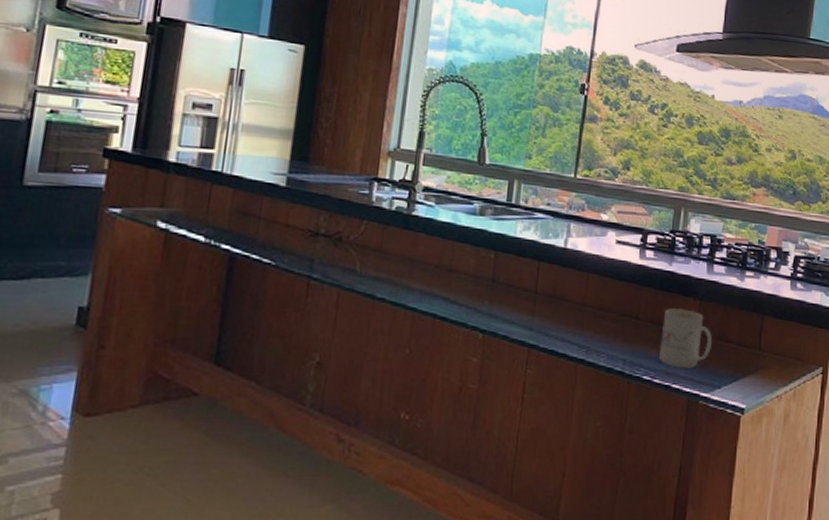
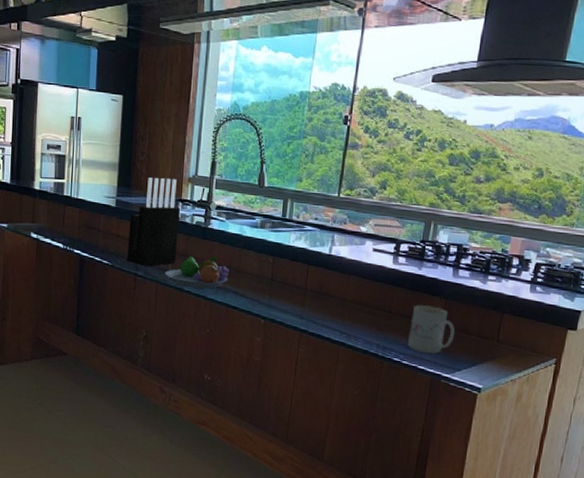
knife block: none [297,149,375,266] -> present [126,178,180,266]
fruit bowl: none [350,251,438,294] -> present [165,256,229,289]

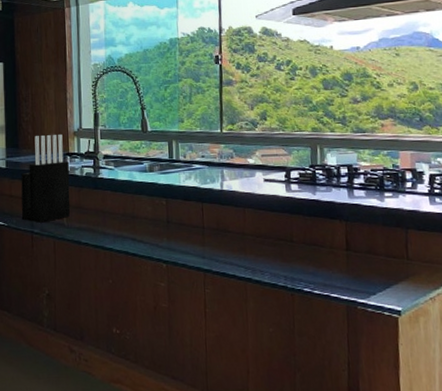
fruit bowl: present [165,256,229,289] -> none [61,205,125,239]
mug: present [408,304,455,354] -> none [314,229,362,280]

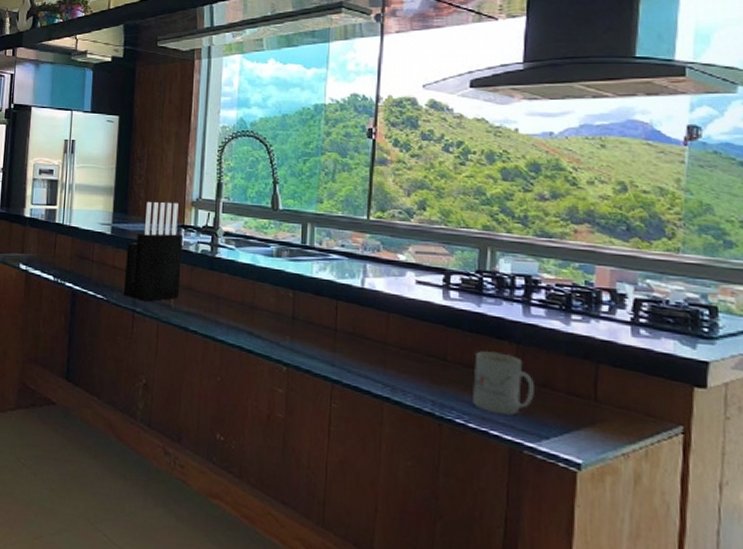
mug: none [314,229,362,280] -> present [473,350,534,415]

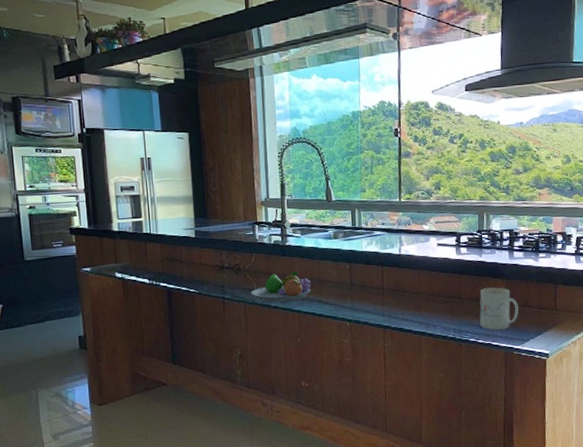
knife block: present [123,202,183,301] -> none [210,204,260,289]
fruit bowl: none [167,289,241,328] -> present [251,270,311,303]

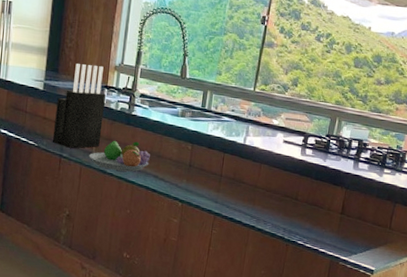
knife block: none [210,204,260,289] -> present [52,64,106,148]
mug: present [479,287,519,331] -> none [311,193,353,238]

